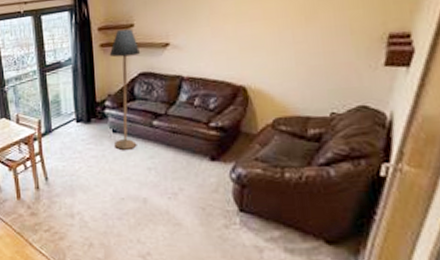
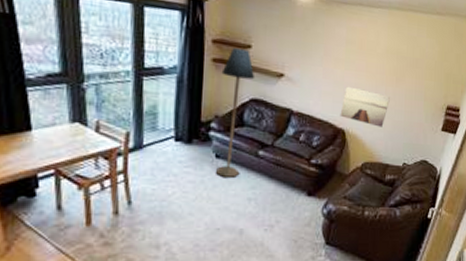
wall art: none [237,39,300,77] -> present [340,86,390,127]

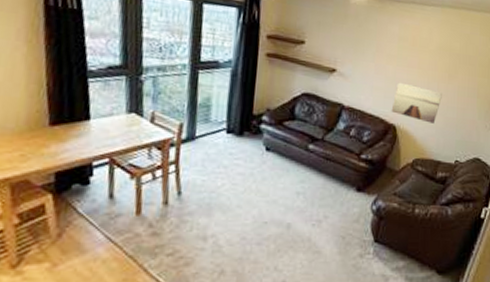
floor lamp: present [216,47,255,177] -> none [266,43,308,171]

